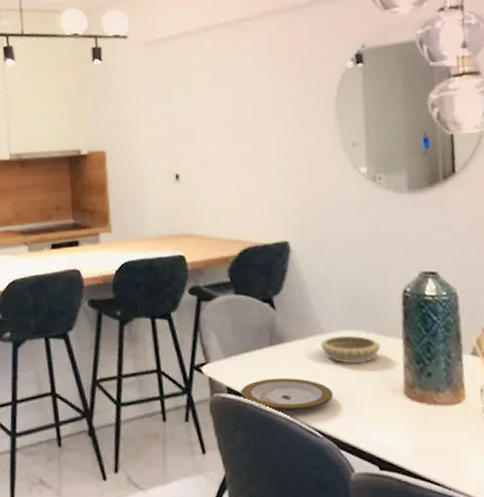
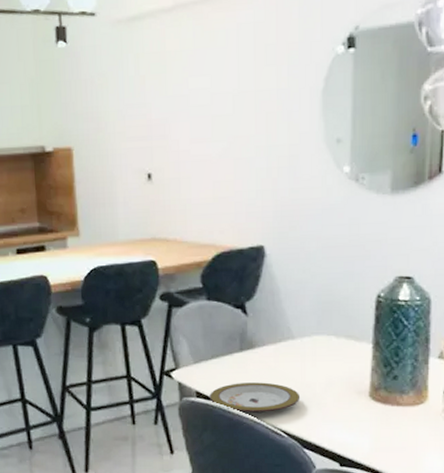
decorative bowl: present [321,336,381,363] -> none [291,341,350,367]

